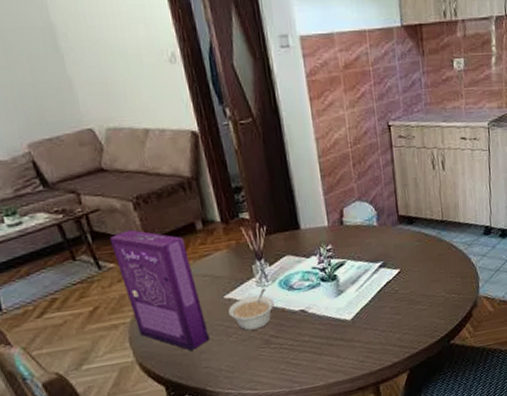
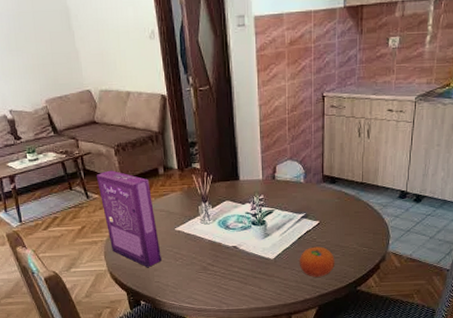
legume: present [229,287,274,331] -> none [178,225,213,258]
fruit: none [381,298,423,336] -> present [299,246,335,277]

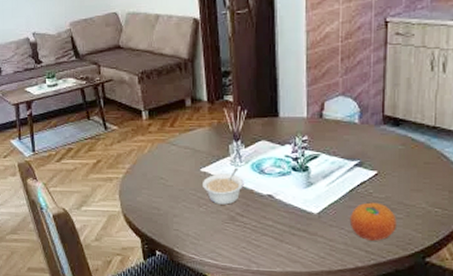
cereal box: present [96,170,161,268] -> none [116,99,183,213]
legume: none [178,225,213,258] -> present [203,167,244,205]

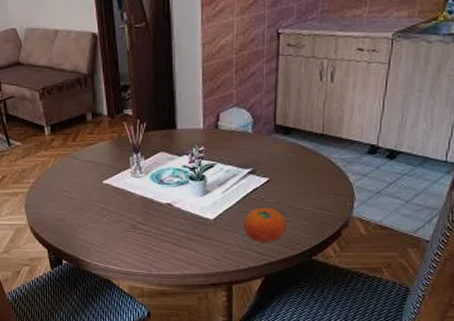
legume: present [203,167,244,205] -> none [105,178,144,214]

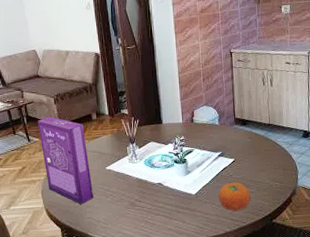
cereal box: none [18,115,86,224] -> present [37,116,93,205]

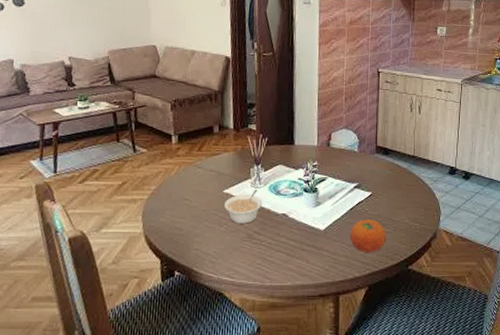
cereal box: present [37,116,93,205] -> none [147,124,205,233]
legume: none [108,164,140,194] -> present [224,189,262,224]

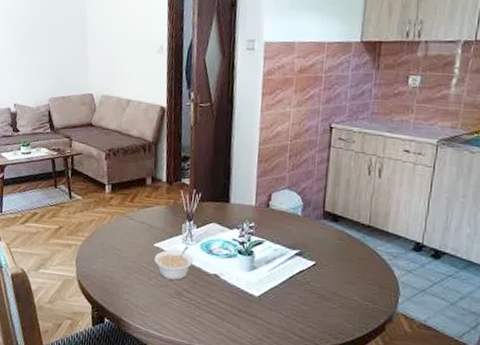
fruit: present [349,219,386,253] -> none [287,290,331,328]

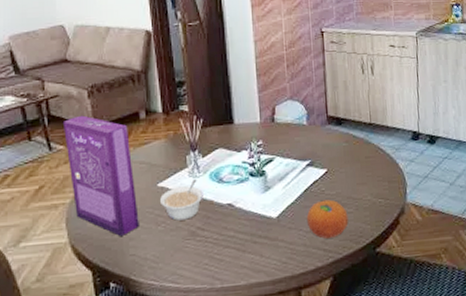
cereal box: none [82,173,135,283] -> present [62,115,139,237]
fruit: none [287,290,331,328] -> present [306,199,349,239]

